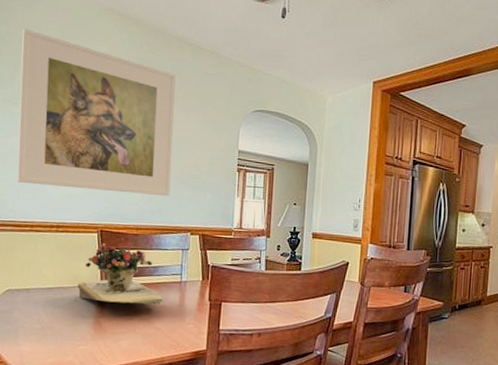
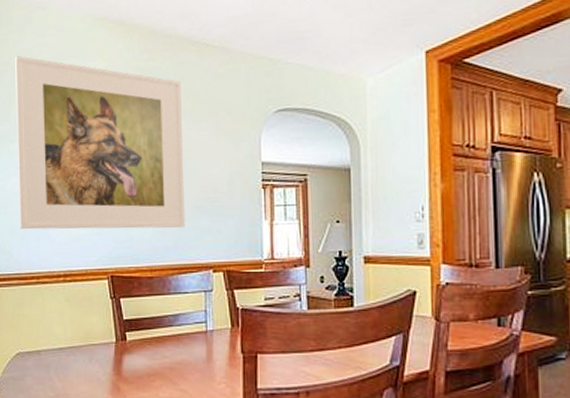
flower arrangement: present [78,242,164,305] -> none [91,290,188,362]

